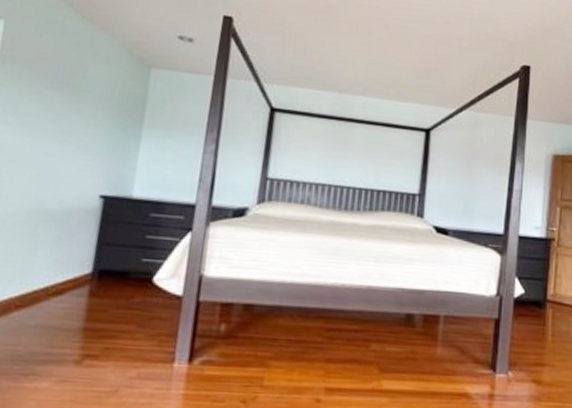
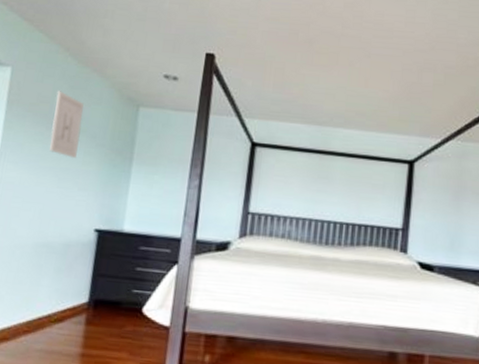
wall art: none [48,47,89,121] -> present [49,90,84,159]

